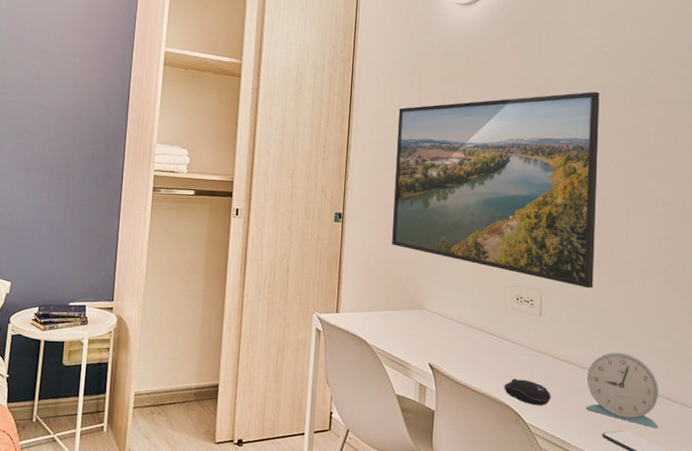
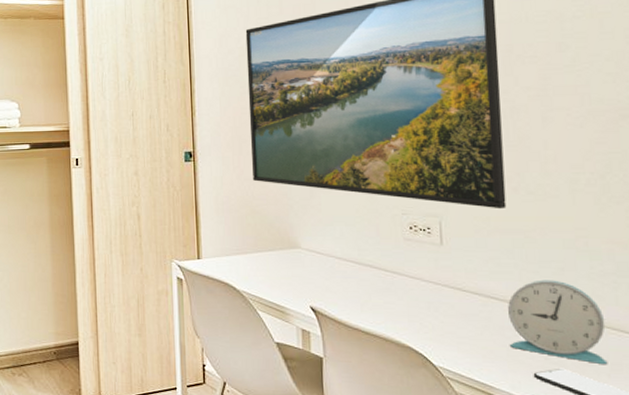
computer mouse: present [504,378,551,406] -> none [403,317,464,346]

